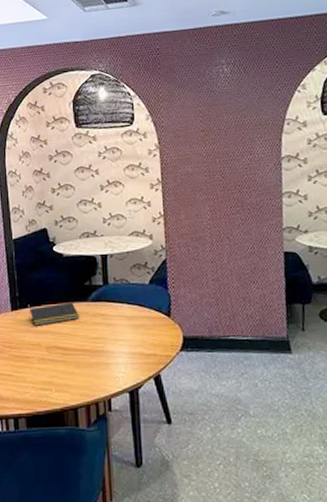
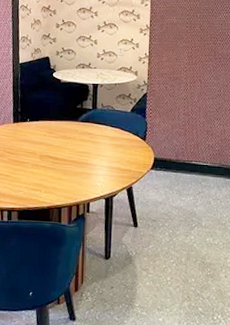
notepad: present [29,302,79,326] -> none [27,120,70,138]

